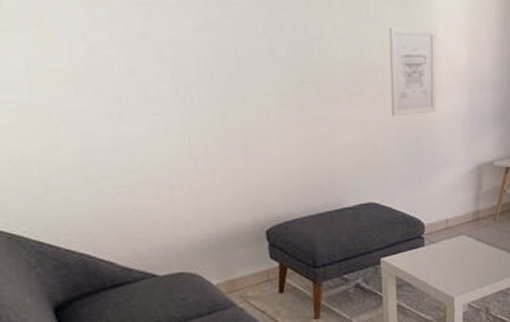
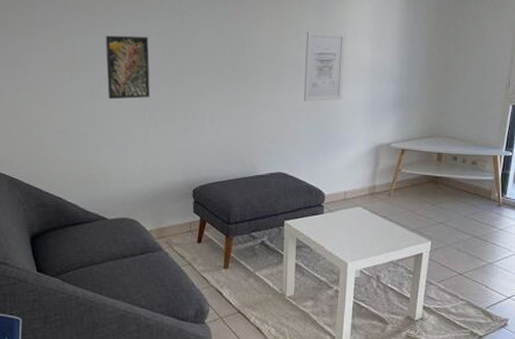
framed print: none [117,33,194,122] -> present [105,35,150,100]

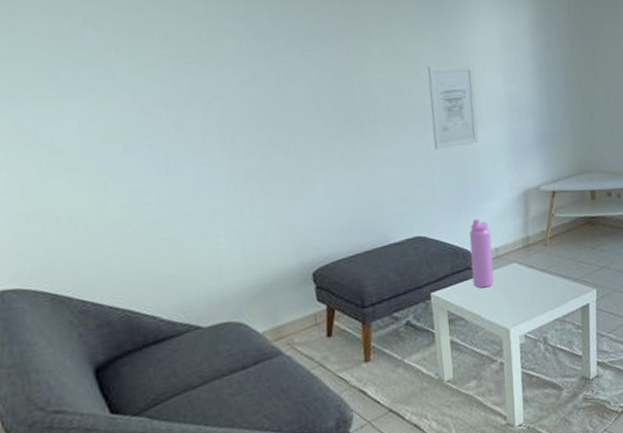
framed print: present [105,35,150,100] -> none [167,88,239,174]
water bottle: none [321,163,342,224] -> present [469,218,494,288]

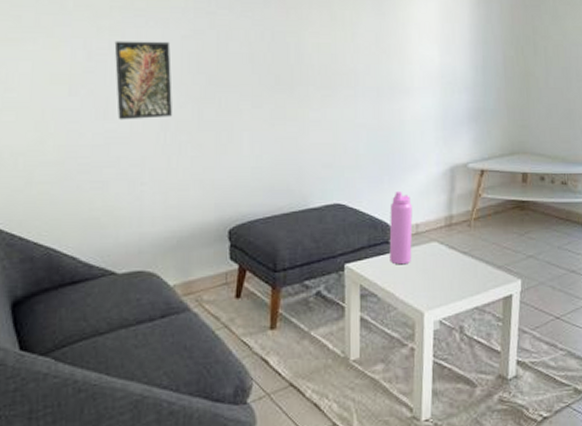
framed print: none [167,88,239,174] -> present [114,41,172,120]
wall art: present [427,65,479,150] -> none [362,34,410,117]

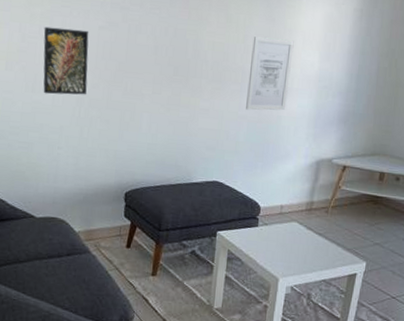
wall art: none [362,34,410,117] -> present [246,36,294,111]
water bottle: present [389,190,413,265] -> none [255,175,279,238]

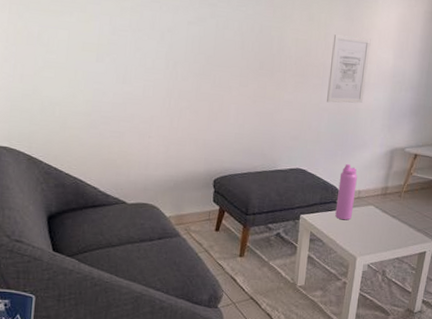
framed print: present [43,26,89,95] -> none [134,20,179,87]
water bottle: none [255,175,279,238] -> present [335,163,357,220]

